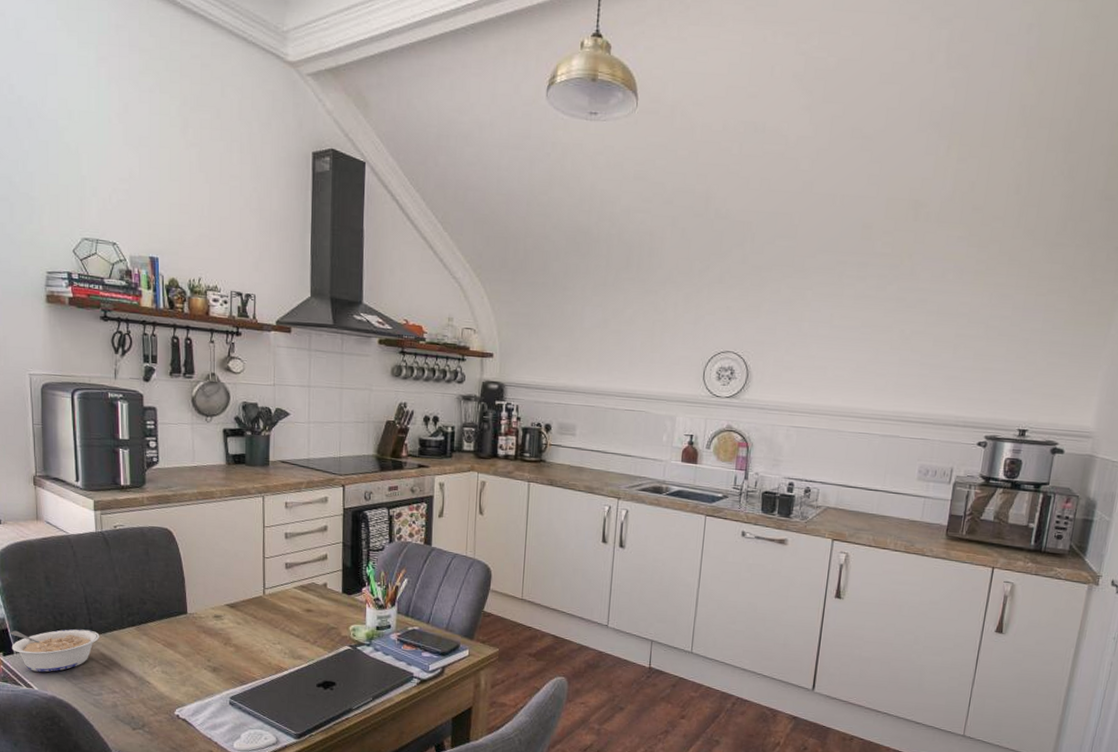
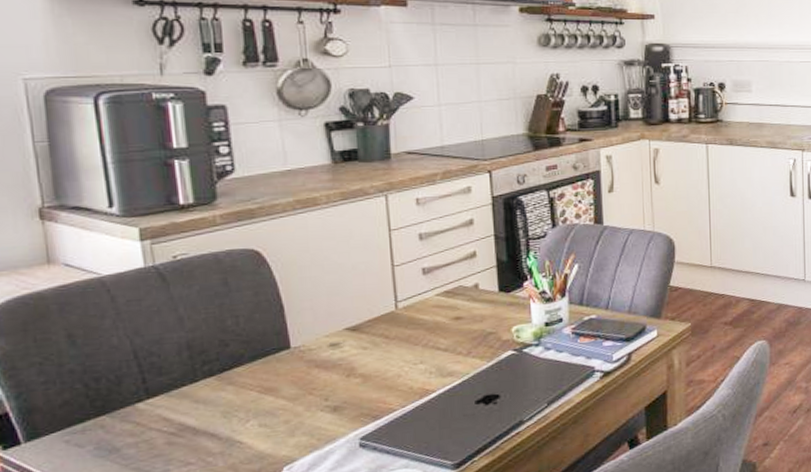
legume: present [10,629,100,672] -> none [12,392,161,462]

